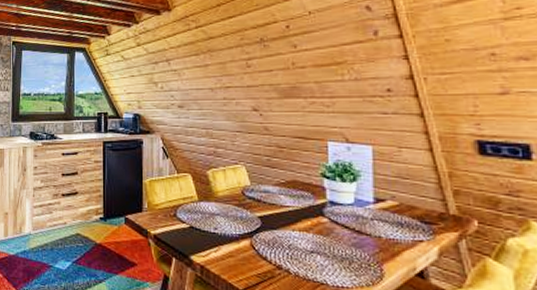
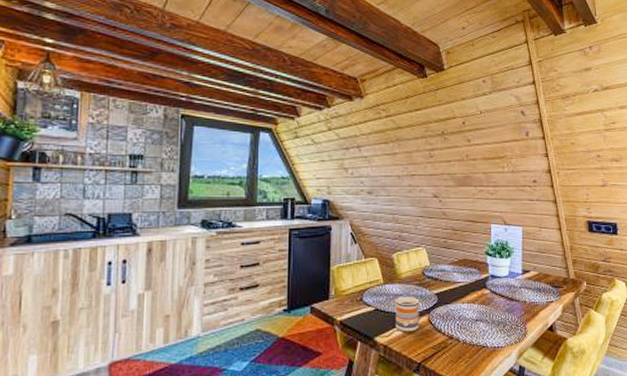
mug: none [212,216,240,255] -> present [396,296,419,332]

